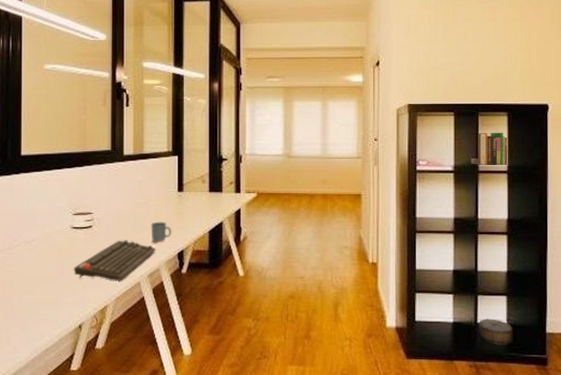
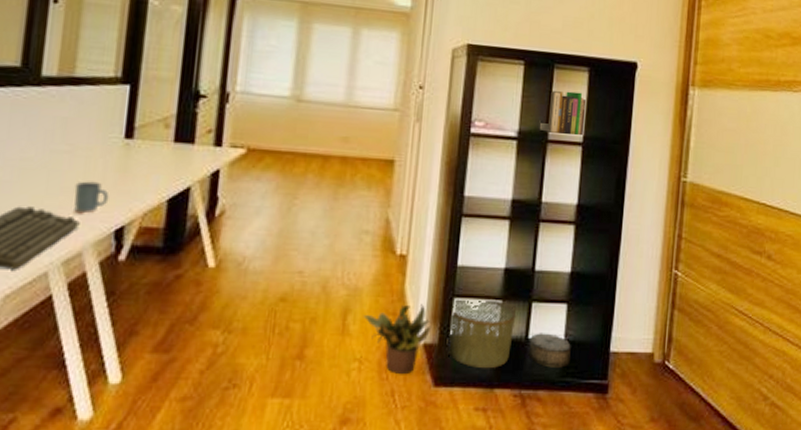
potted plant: none [349,298,401,349] -> present [363,304,432,374]
basket: none [413,293,466,346] -> present [446,297,517,369]

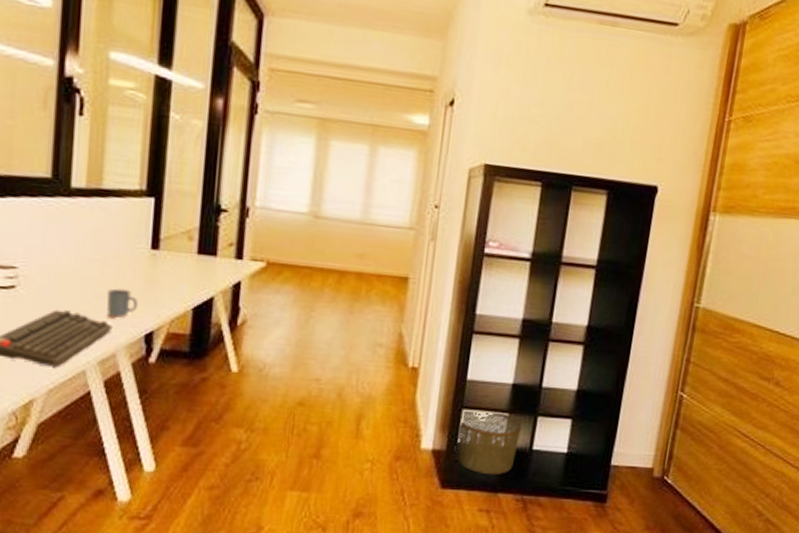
potted plant: present [363,304,432,374] -> none [375,414,441,476]
decorative box: present [528,333,571,368] -> none [532,445,574,478]
books: present [539,91,587,136] -> none [553,214,603,259]

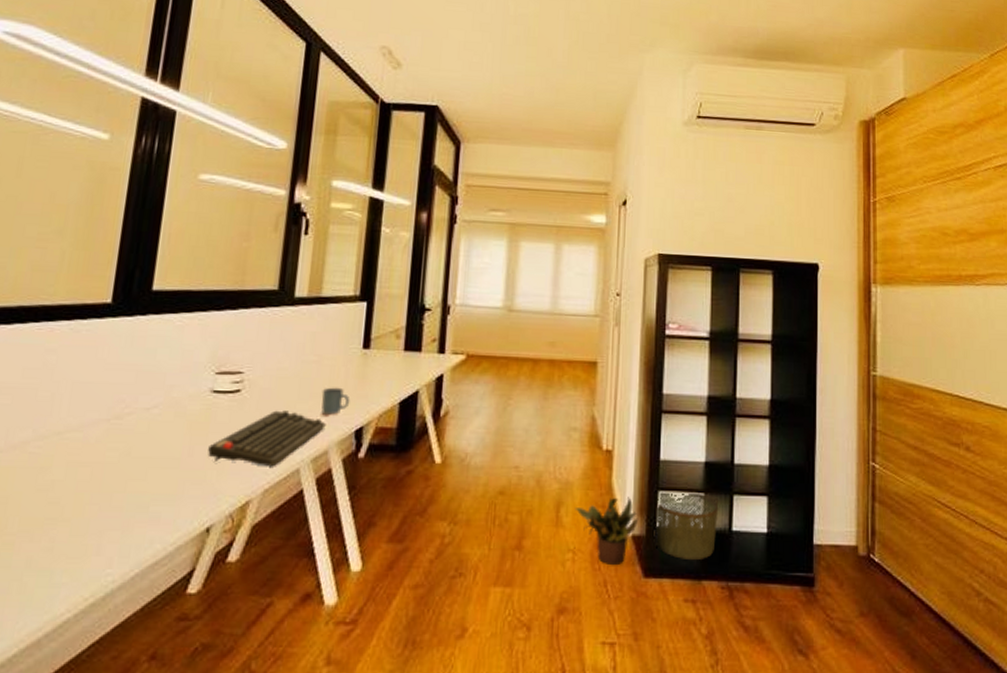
potted plant: none [375,414,441,476] -> present [574,497,639,565]

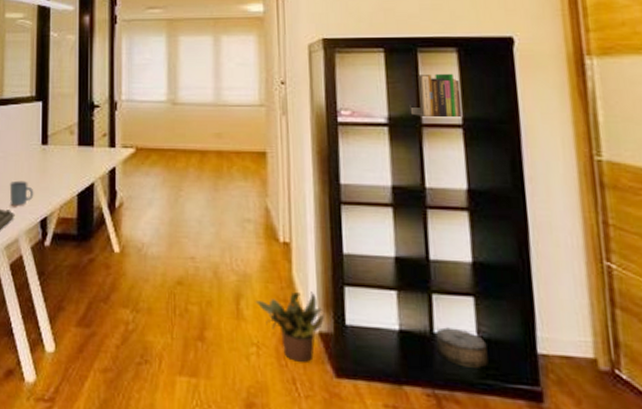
basket: present [653,490,719,561] -> none [343,286,416,364]
books: none [729,293,773,335] -> present [409,73,463,118]
decorative box: none [733,525,776,560] -> present [435,327,490,368]

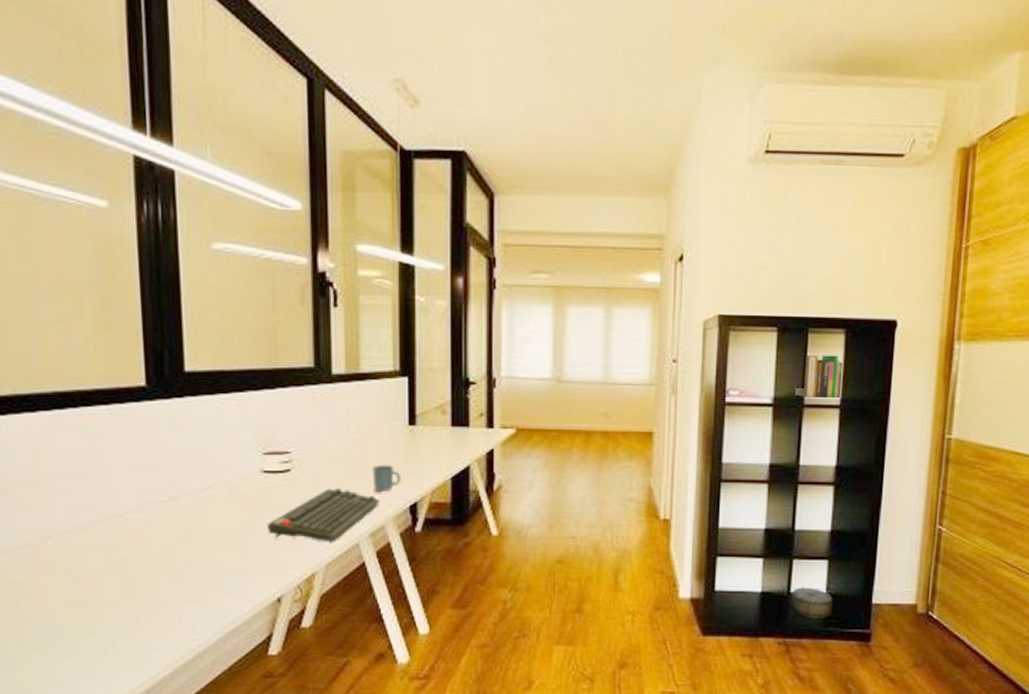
potted plant: present [255,292,325,362] -> none [633,563,697,625]

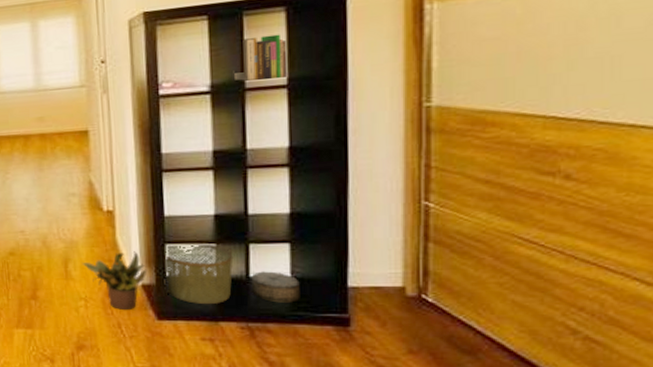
potted plant: none [633,563,697,625] -> present [82,251,148,310]
basket: none [712,556,778,620] -> present [164,242,234,305]

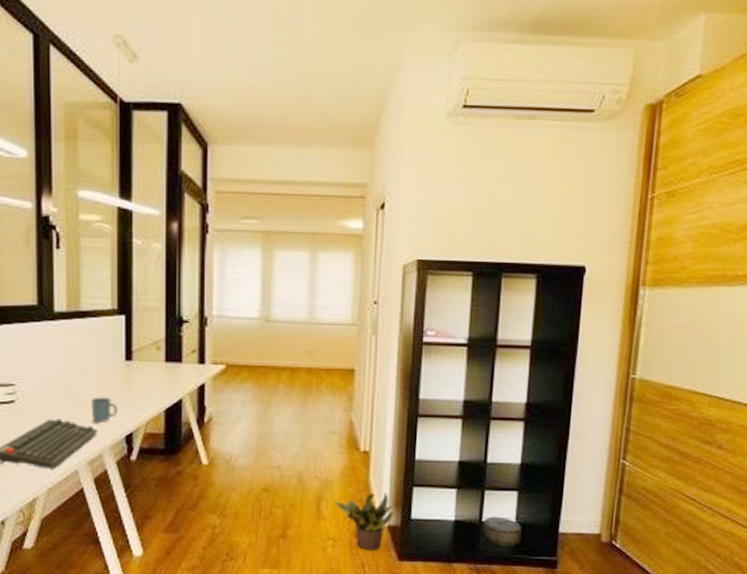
basket: present [164,242,234,305] -> none [408,487,471,547]
books: present [233,34,288,81] -> none [488,298,534,340]

